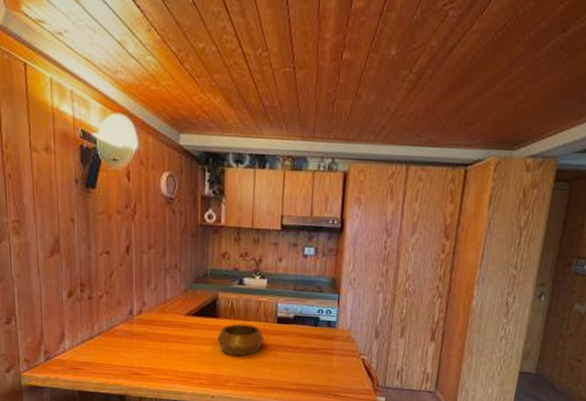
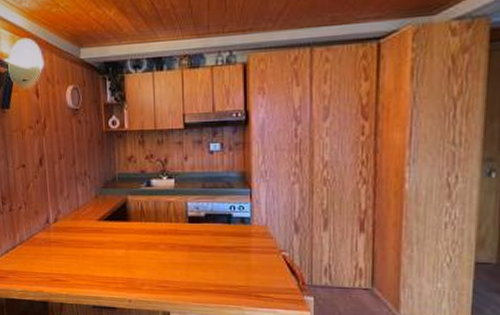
decorative bowl: present [217,323,265,357] -> none [130,225,177,259]

